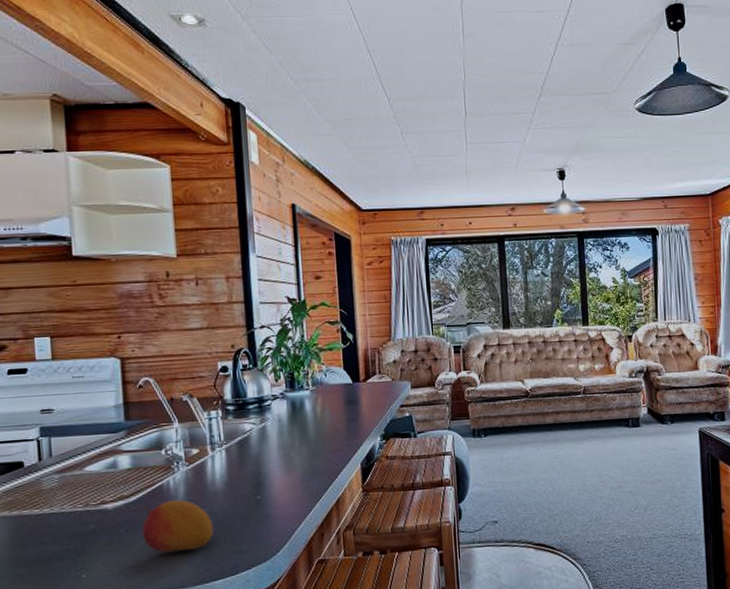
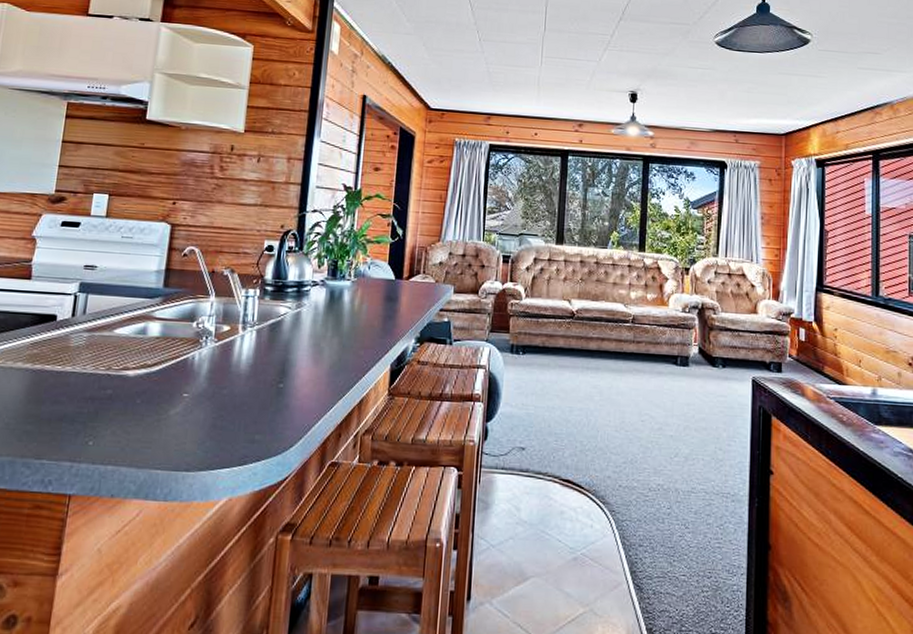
fruit: present [142,500,214,553] -> none [157,376,230,432]

